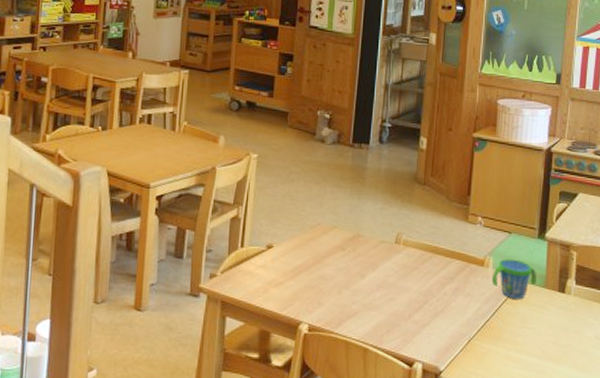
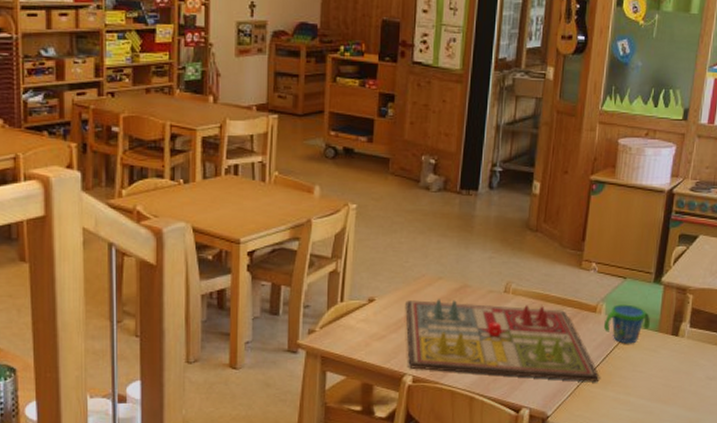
gameboard: none [302,247,490,337] -> present [406,299,600,382]

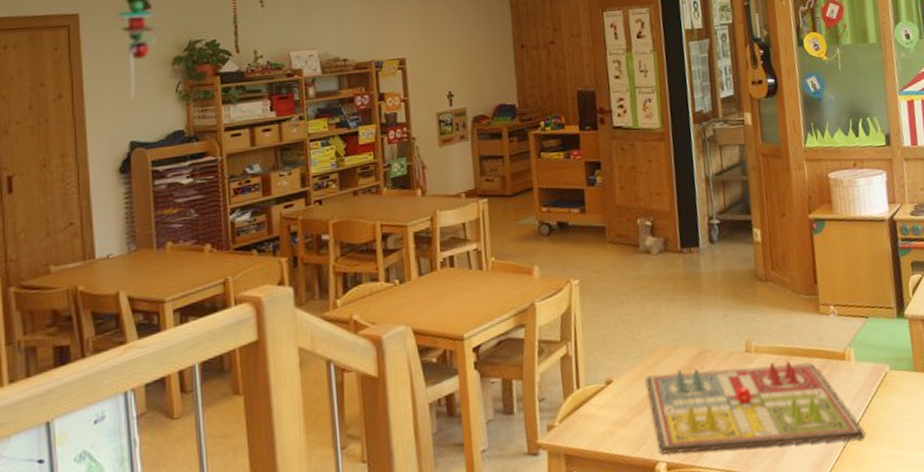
snack cup: present [603,304,650,344] -> none [856,345,905,391]

